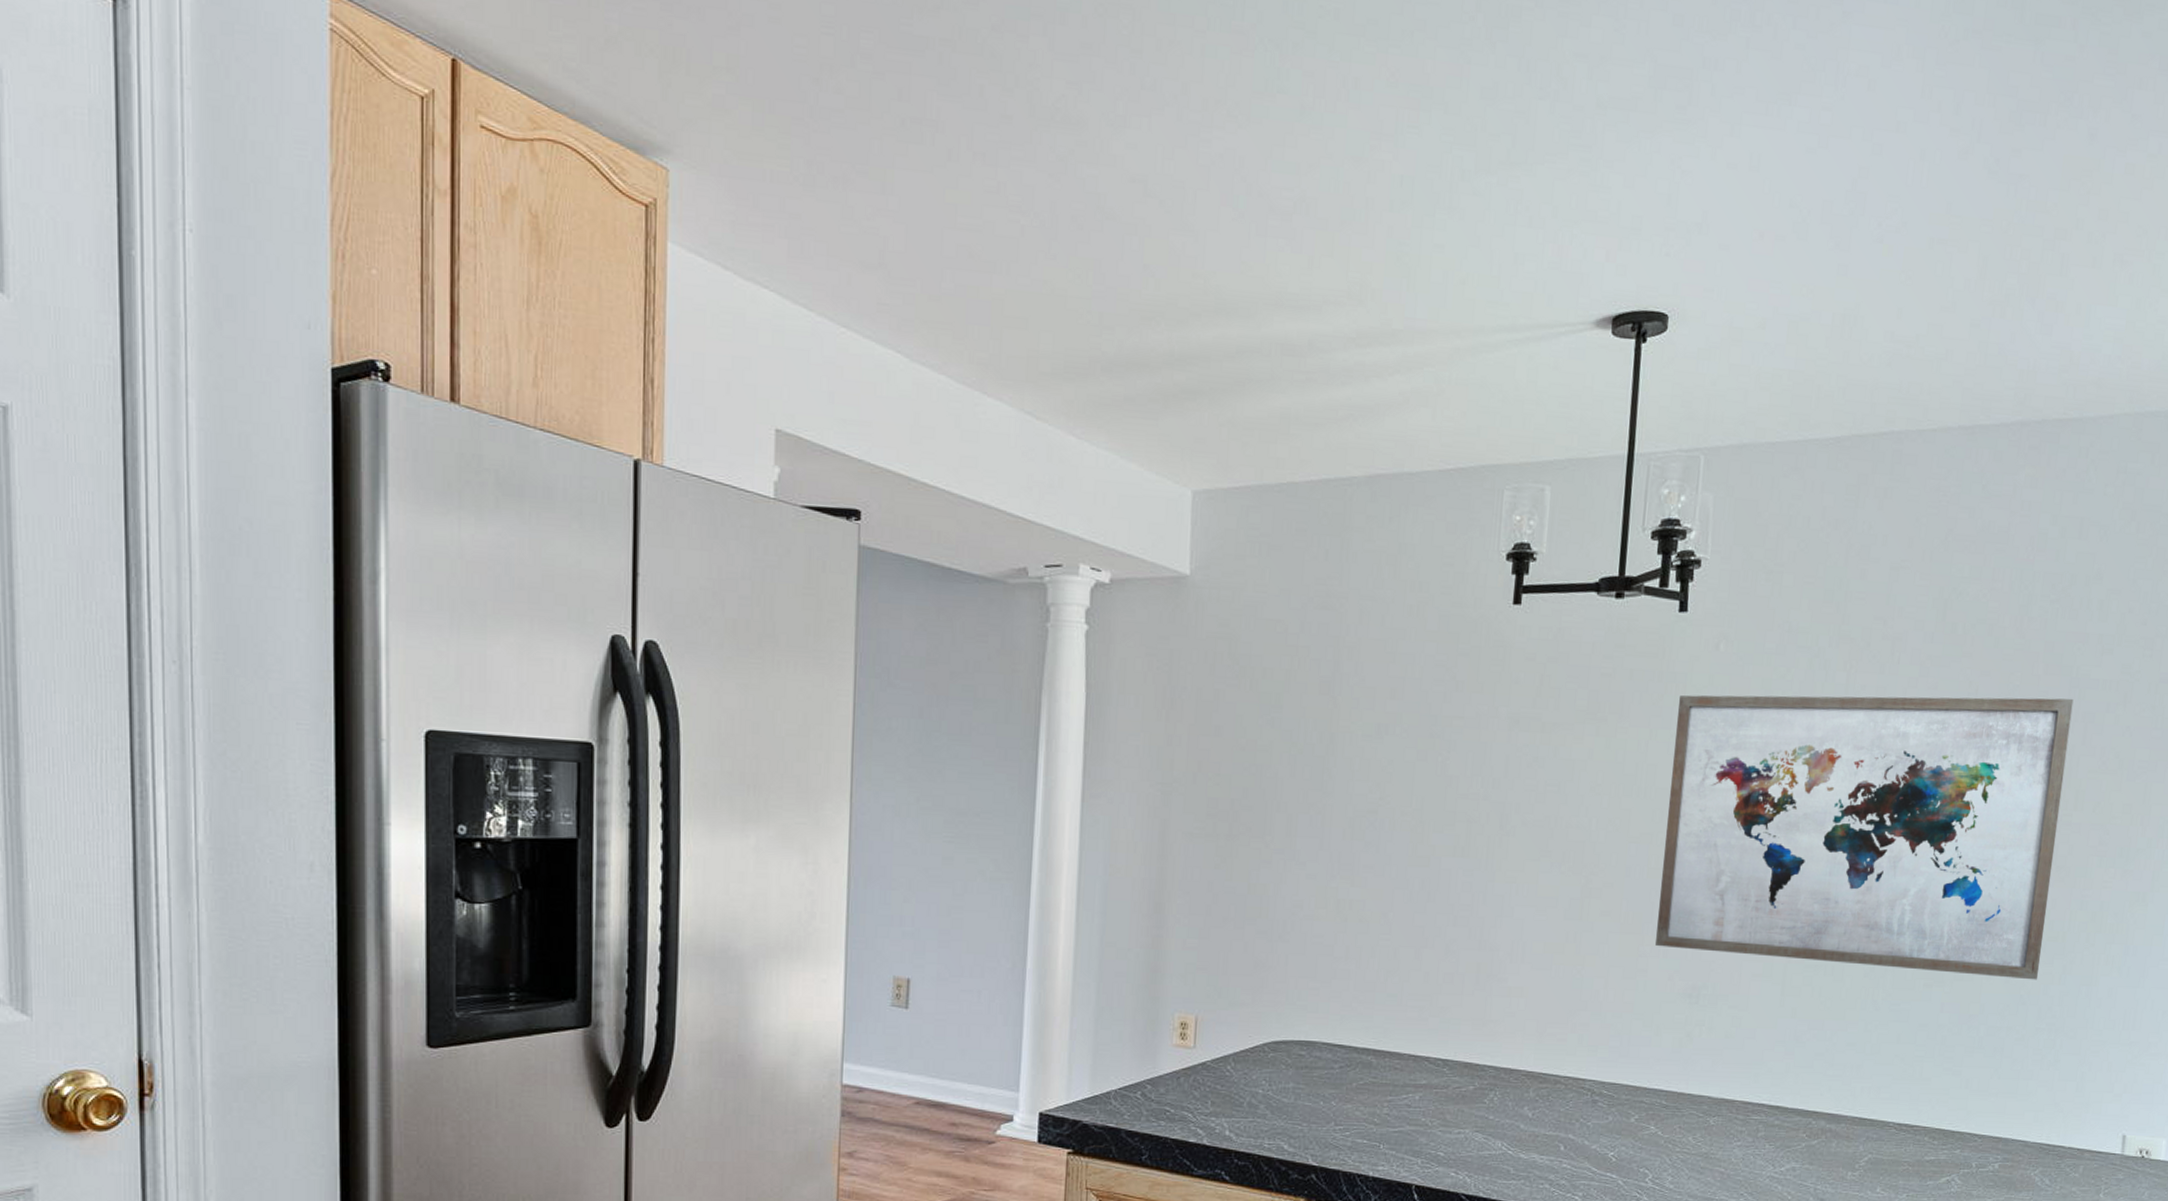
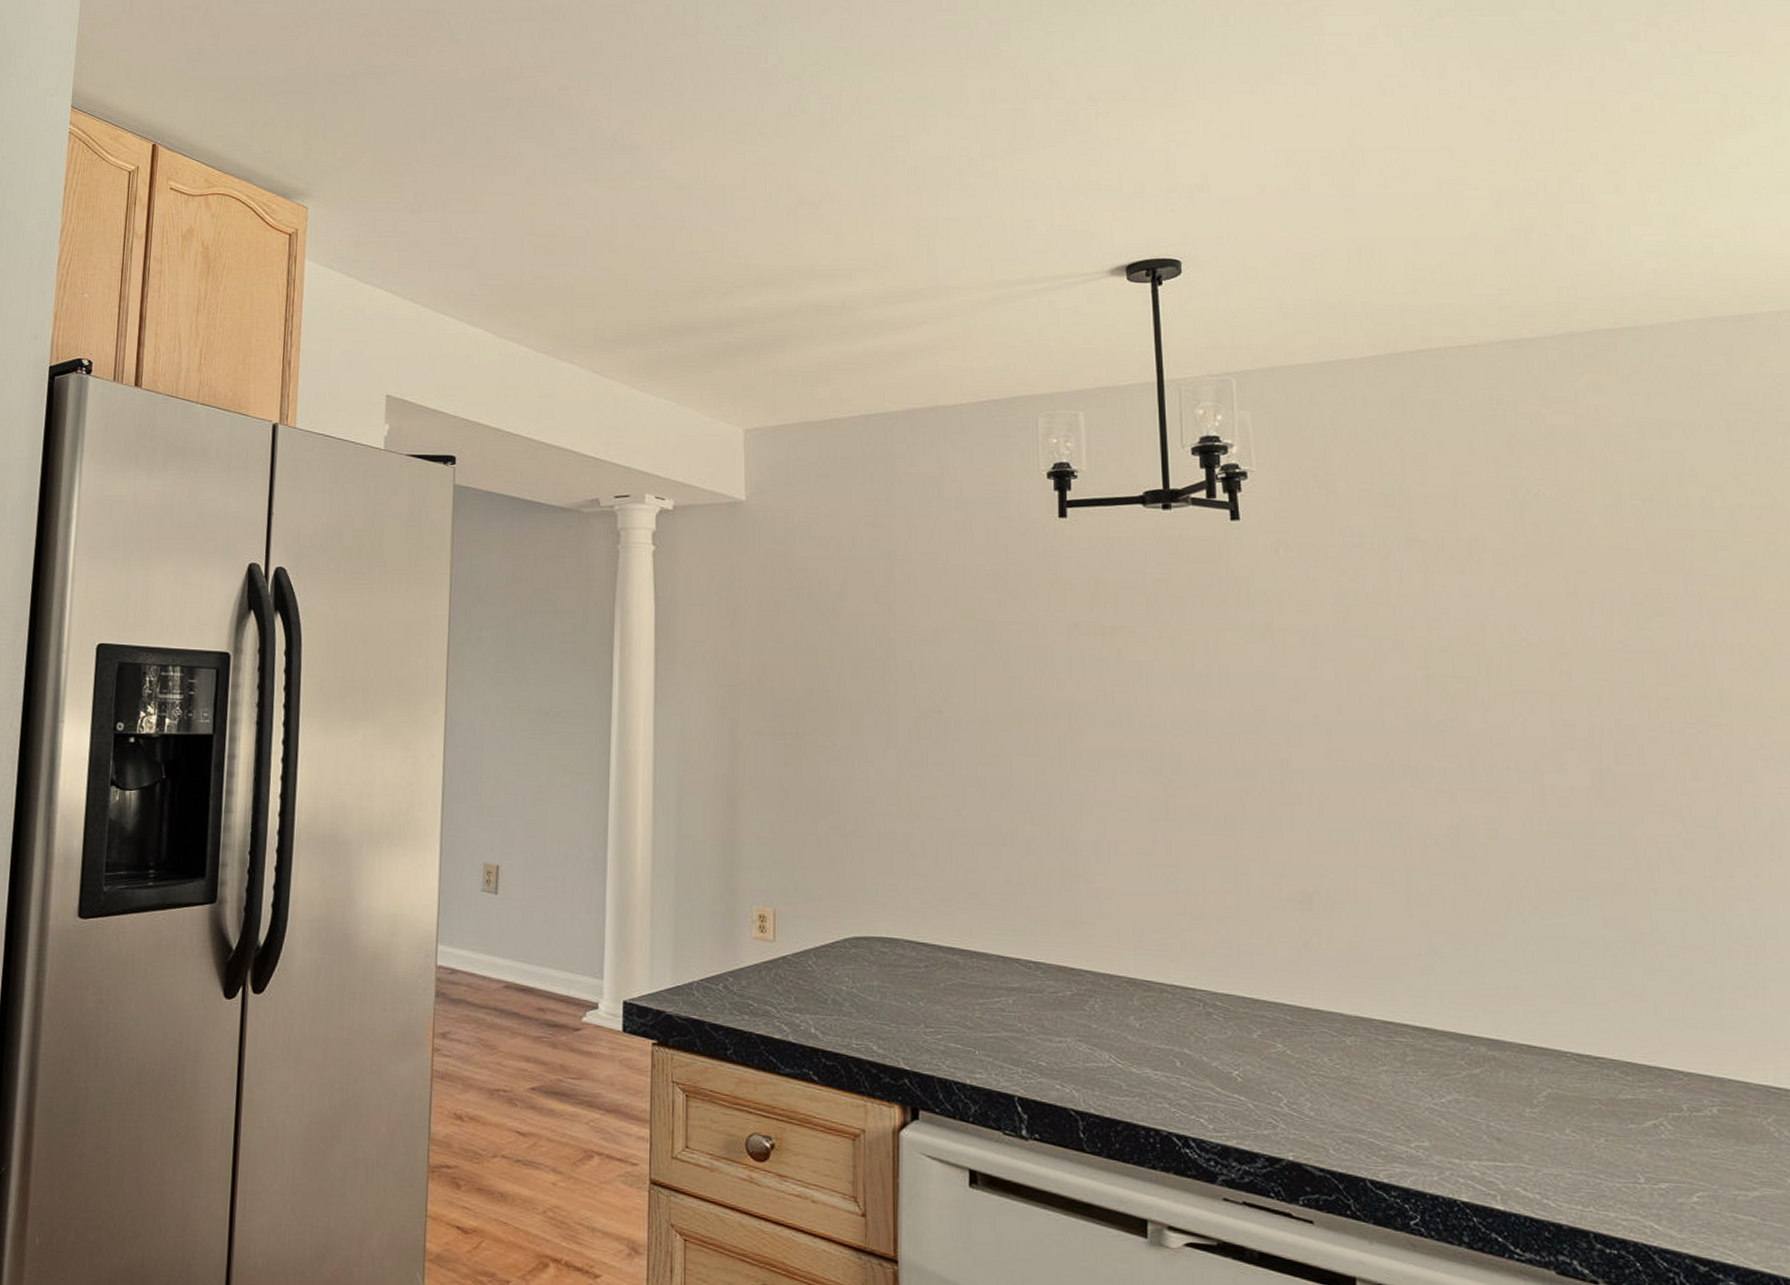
wall art: present [1655,695,2074,980] -> none [1242,595,1719,896]

